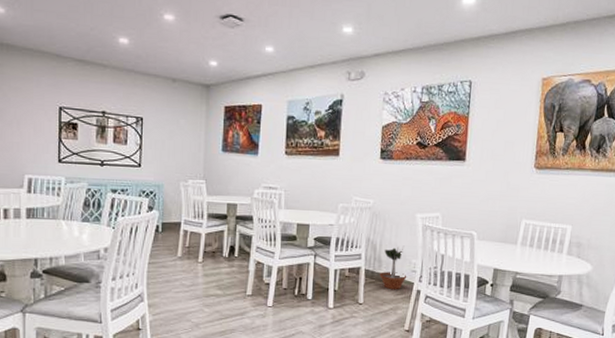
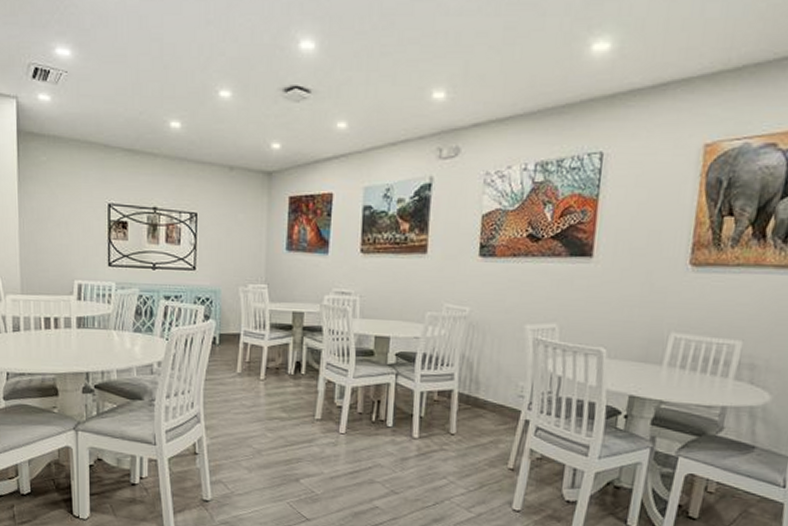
potted tree: present [379,245,407,290] -> none [476,364,512,419]

